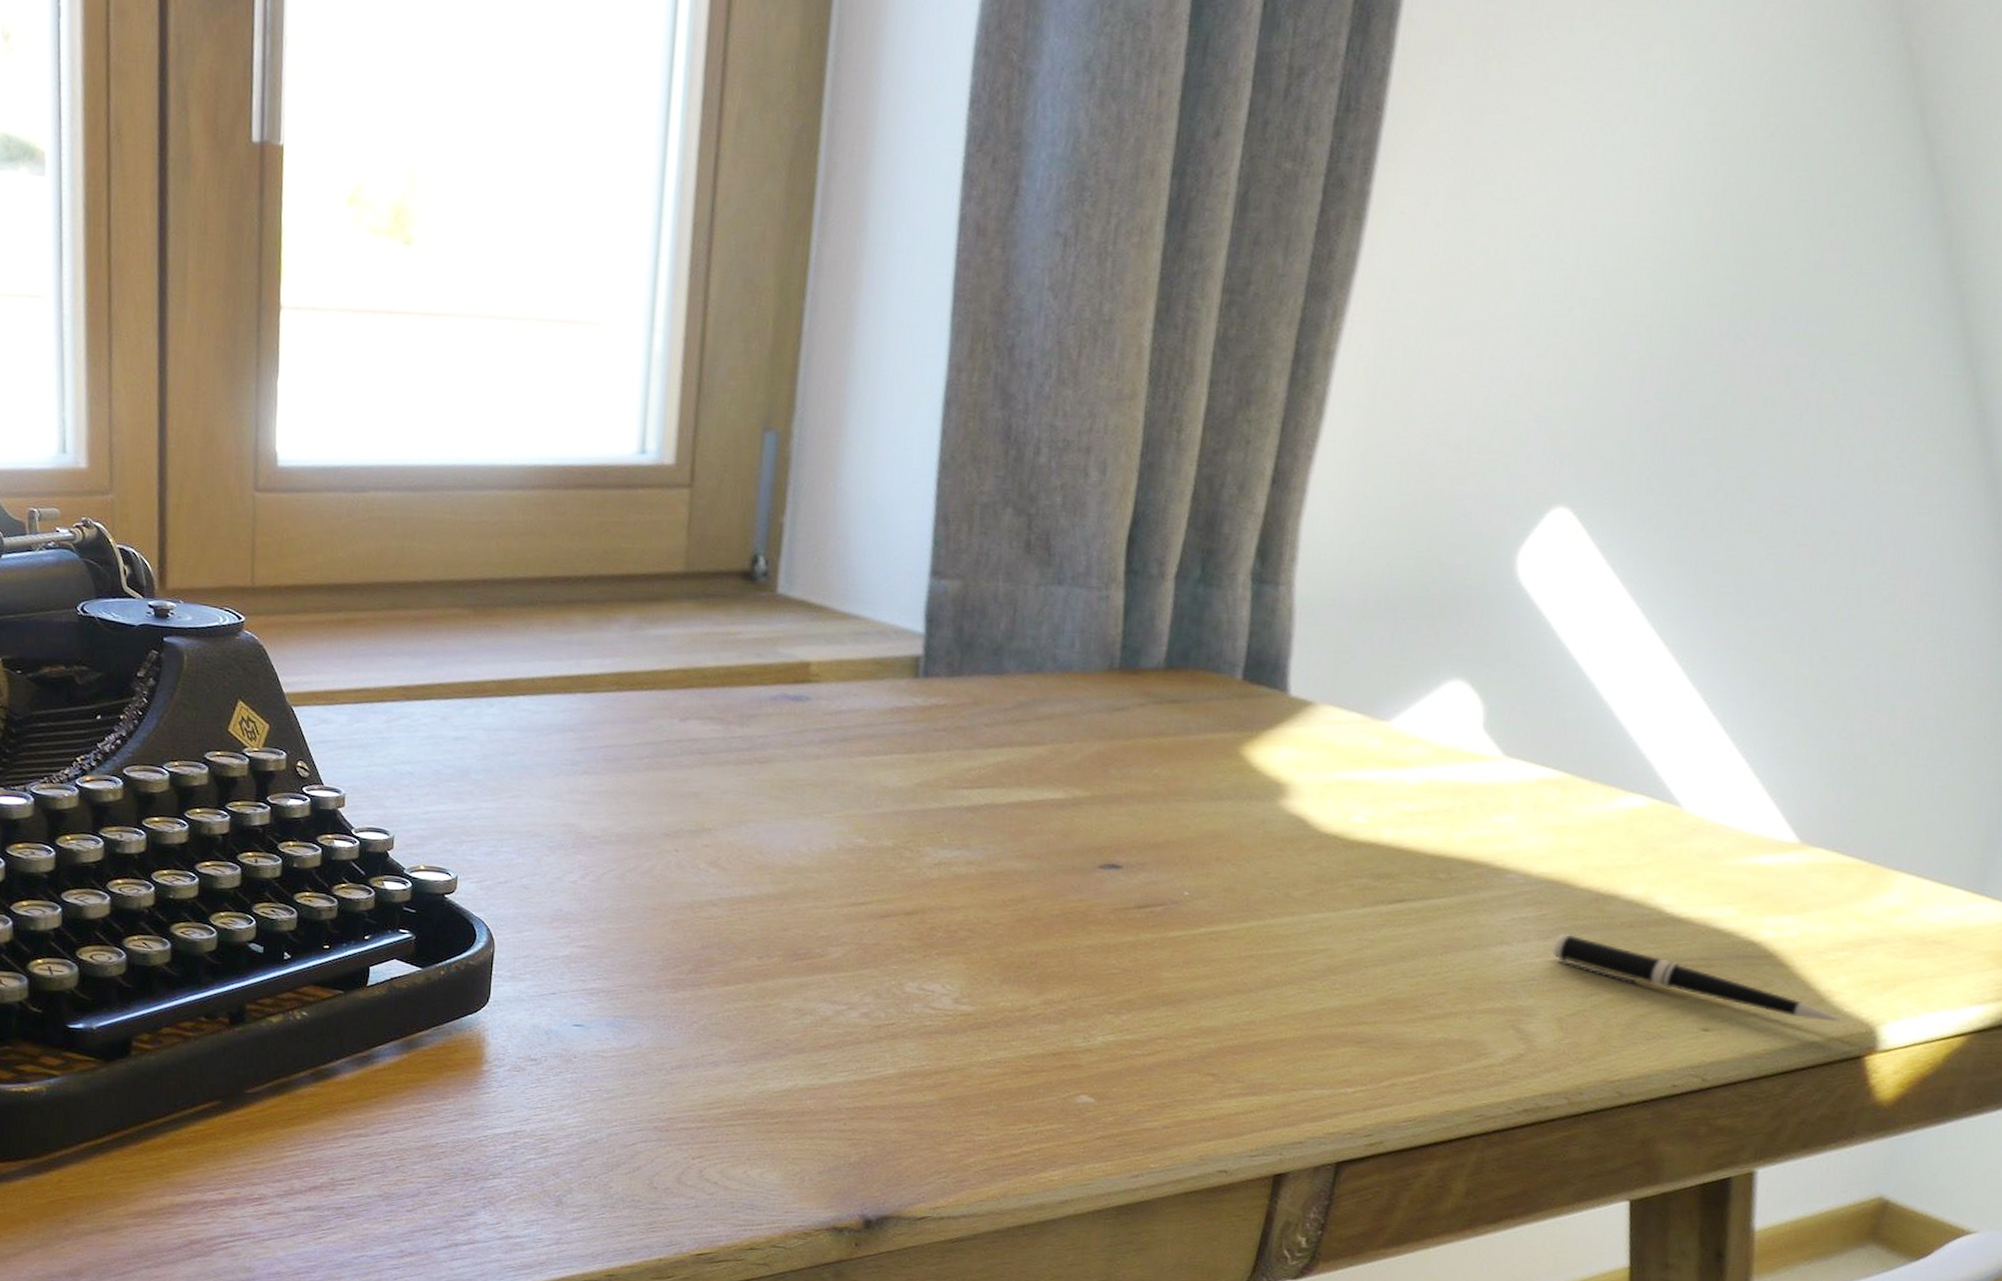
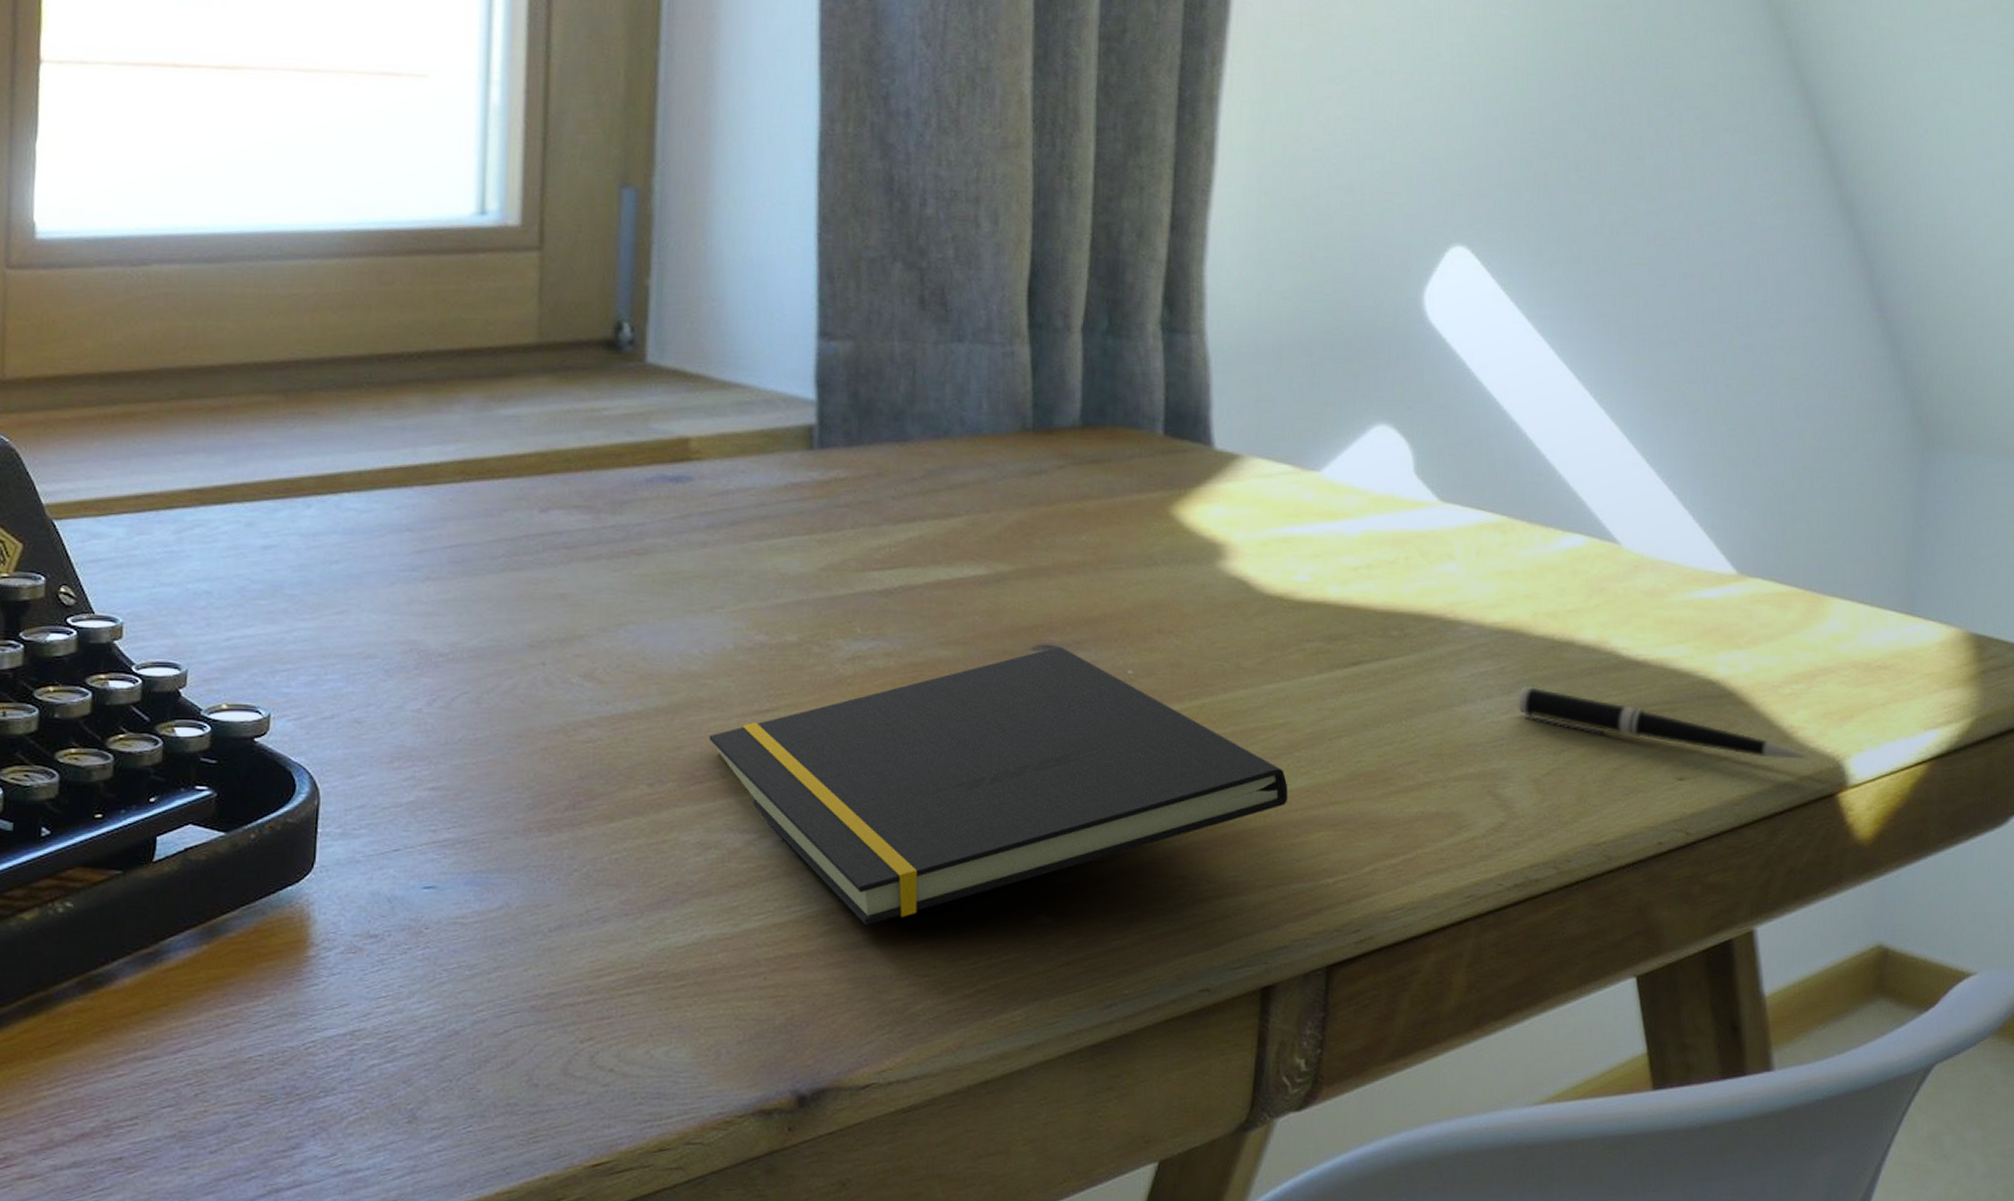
notepad: none [811,867,1321,1089] -> present [709,647,1288,925]

